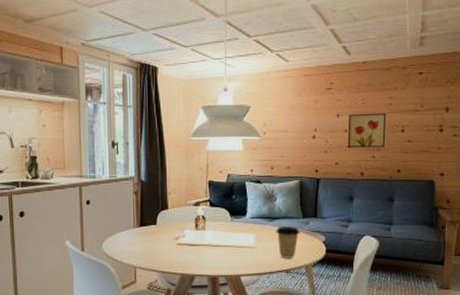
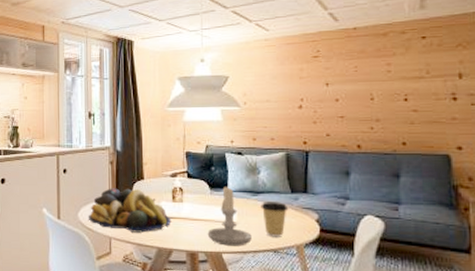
fruit bowl: none [112,218,193,261] -> present [88,188,170,233]
candle: none [227,213,267,269] -> present [207,186,252,246]
wall art: present [347,113,387,148] -> none [339,80,385,119]

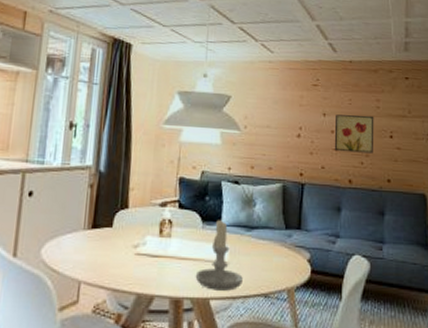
fruit bowl: present [88,188,170,233] -> none [53,217,155,275]
coffee cup: present [261,202,289,237] -> none [254,238,282,280]
wall art: none [339,80,385,119] -> present [334,114,374,154]

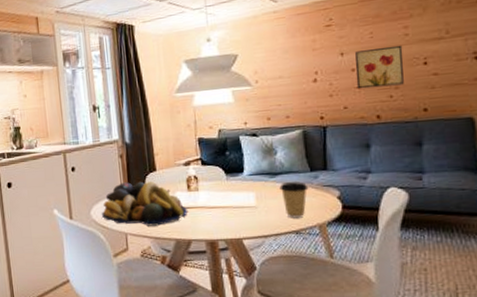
fruit bowl: none [53,217,155,275] -> present [101,181,187,226]
candle: present [195,219,243,291] -> none [226,169,272,232]
coffee cup: none [254,238,282,280] -> present [279,182,309,219]

